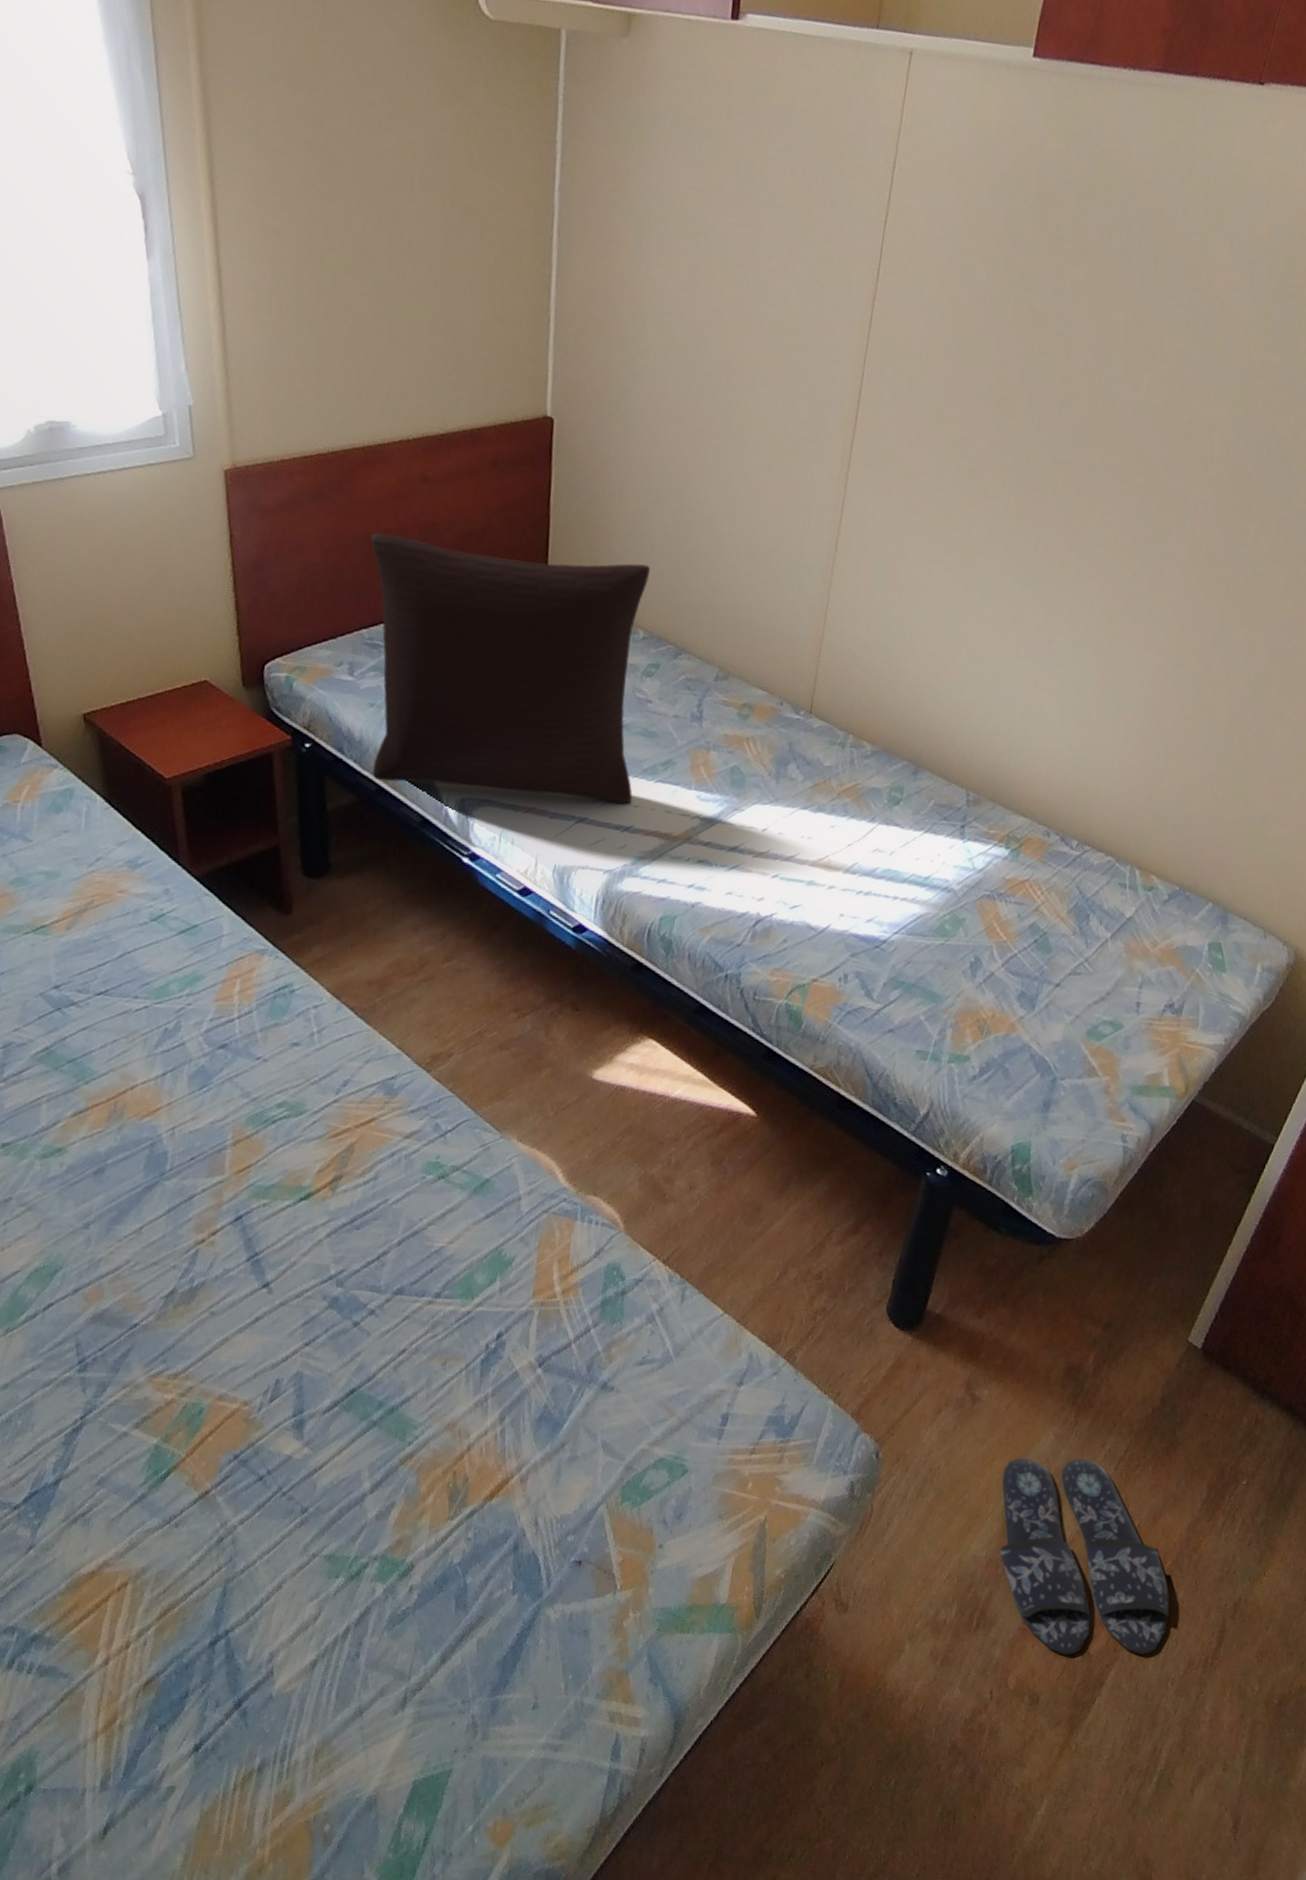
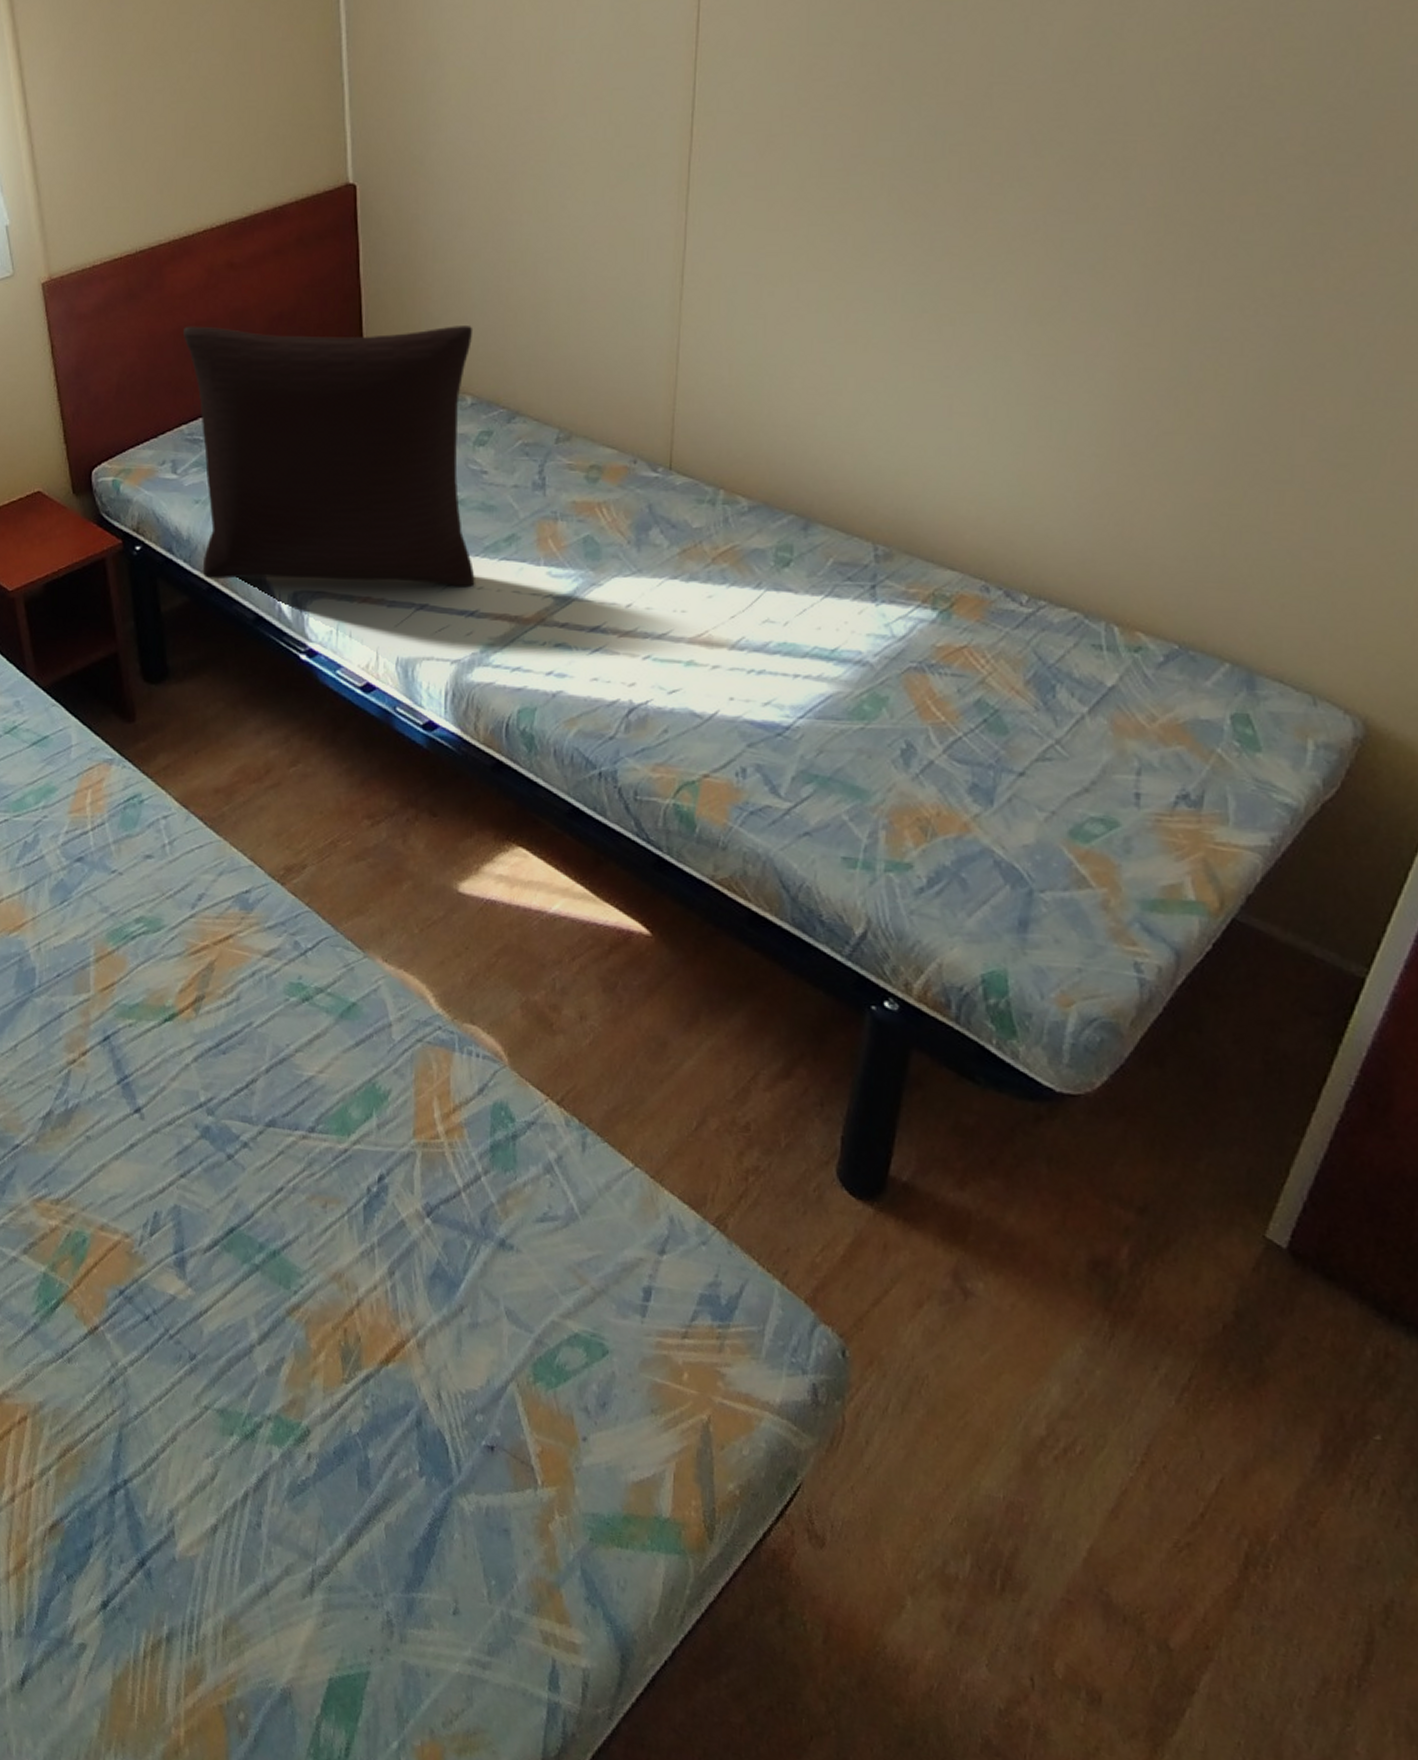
slippers: present [999,1457,1170,1656] -> none [1015,1373,1284,1660]

